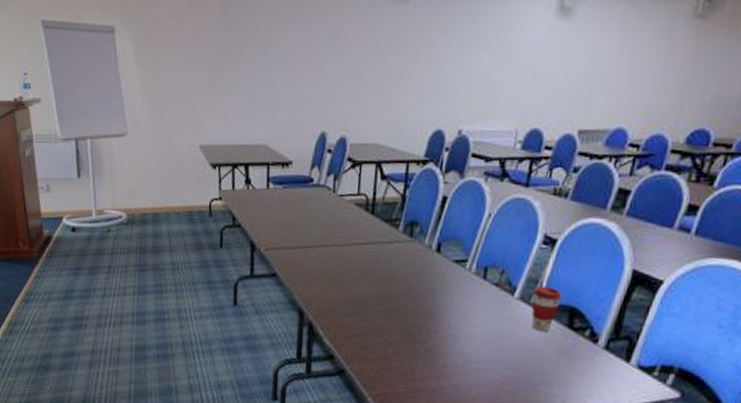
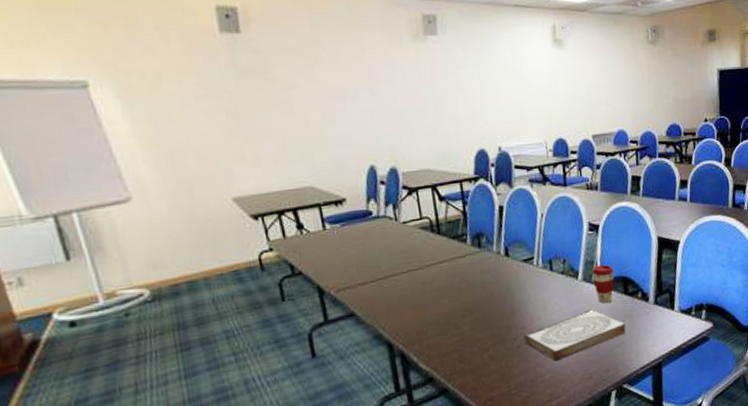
book: none [434,334,559,379] -> present [523,310,626,362]

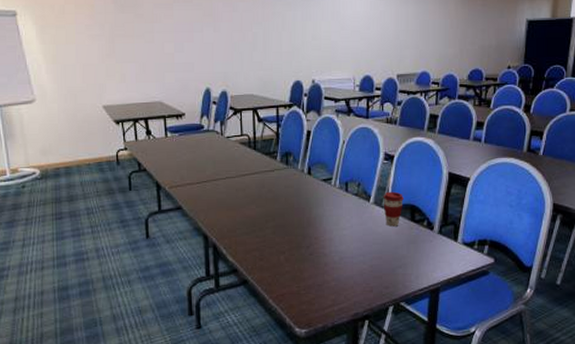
book: present [523,310,626,362] -> none [316,231,409,272]

